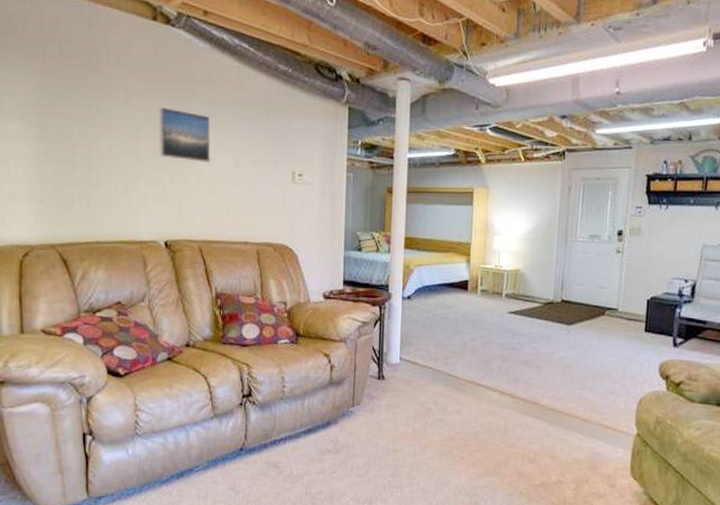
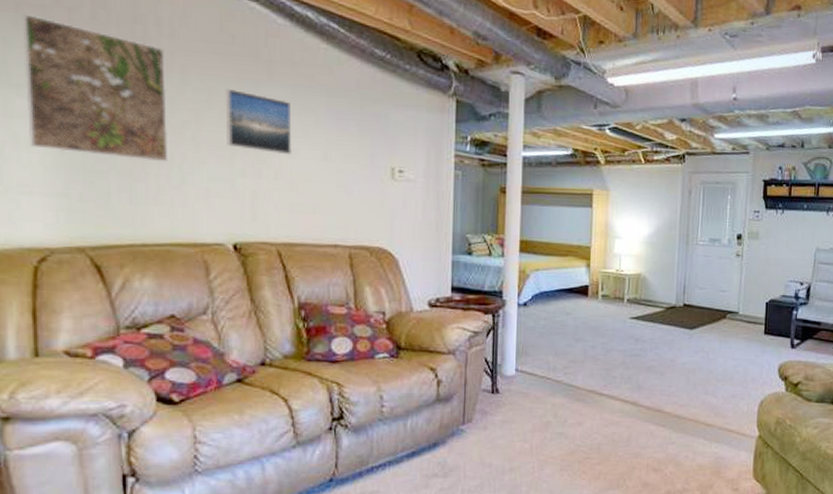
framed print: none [10,53,116,172] -> present [22,14,168,162]

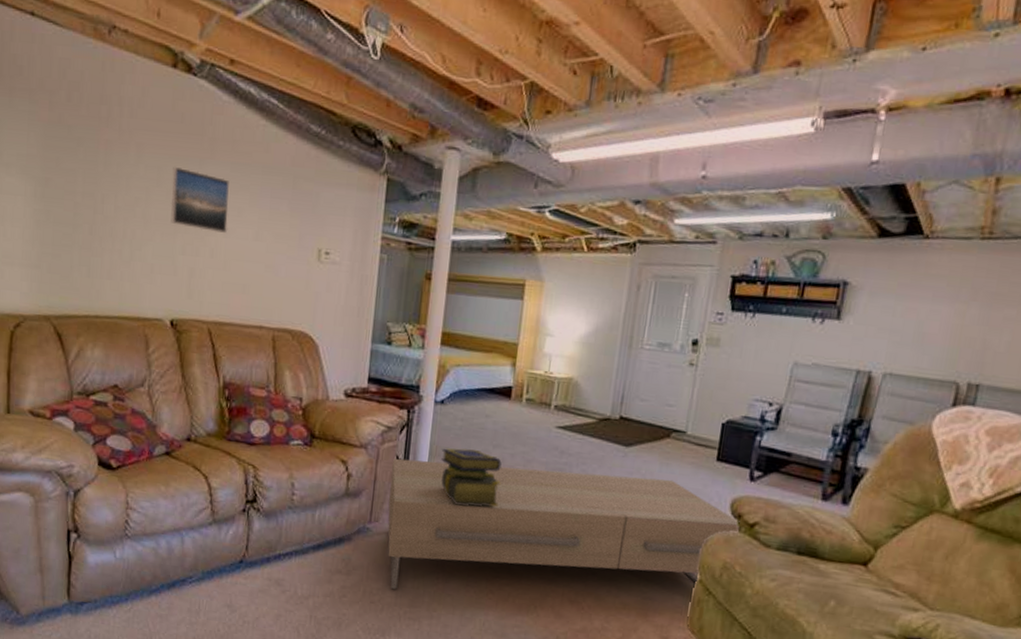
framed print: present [22,14,168,162] -> none [13,98,124,238]
coffee table: none [480,354,787,485] -> present [387,458,740,590]
stack of books: none [527,345,585,398] -> present [441,448,502,507]

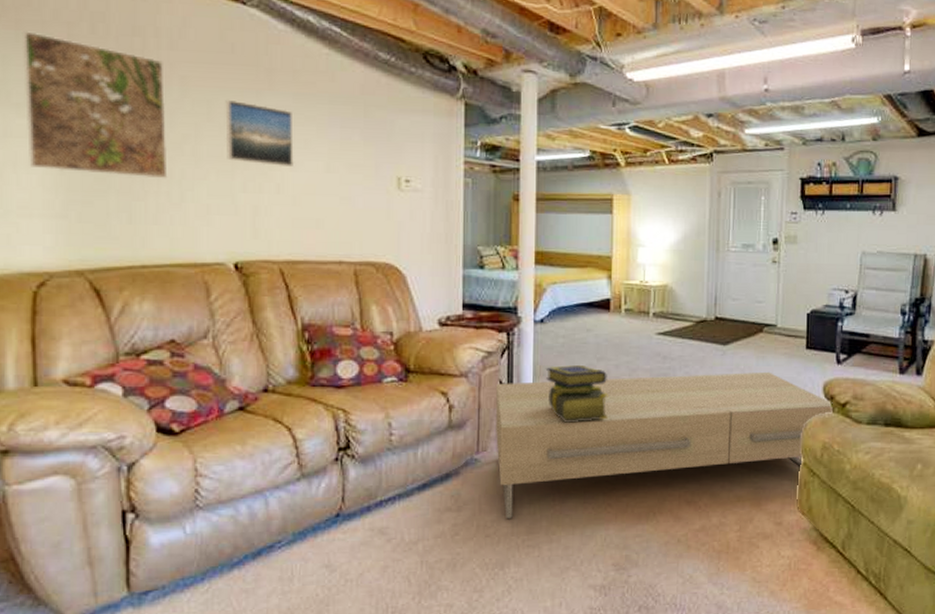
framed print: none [13,98,124,238] -> present [21,31,168,179]

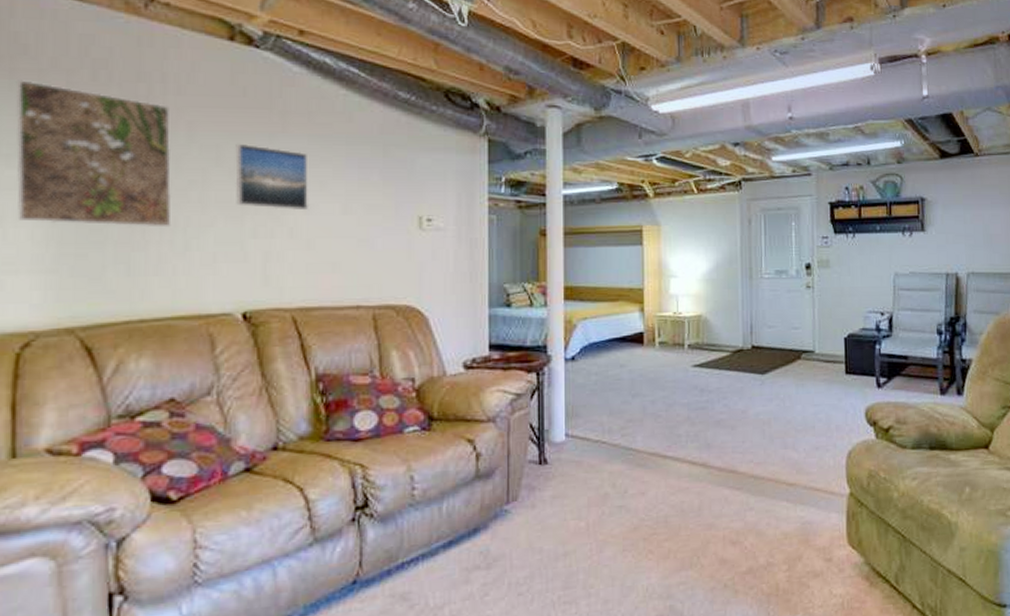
coffee table: present [496,371,833,520] -> none [527,399,876,575]
stack of books: present [545,365,608,423] -> none [578,403,645,465]

